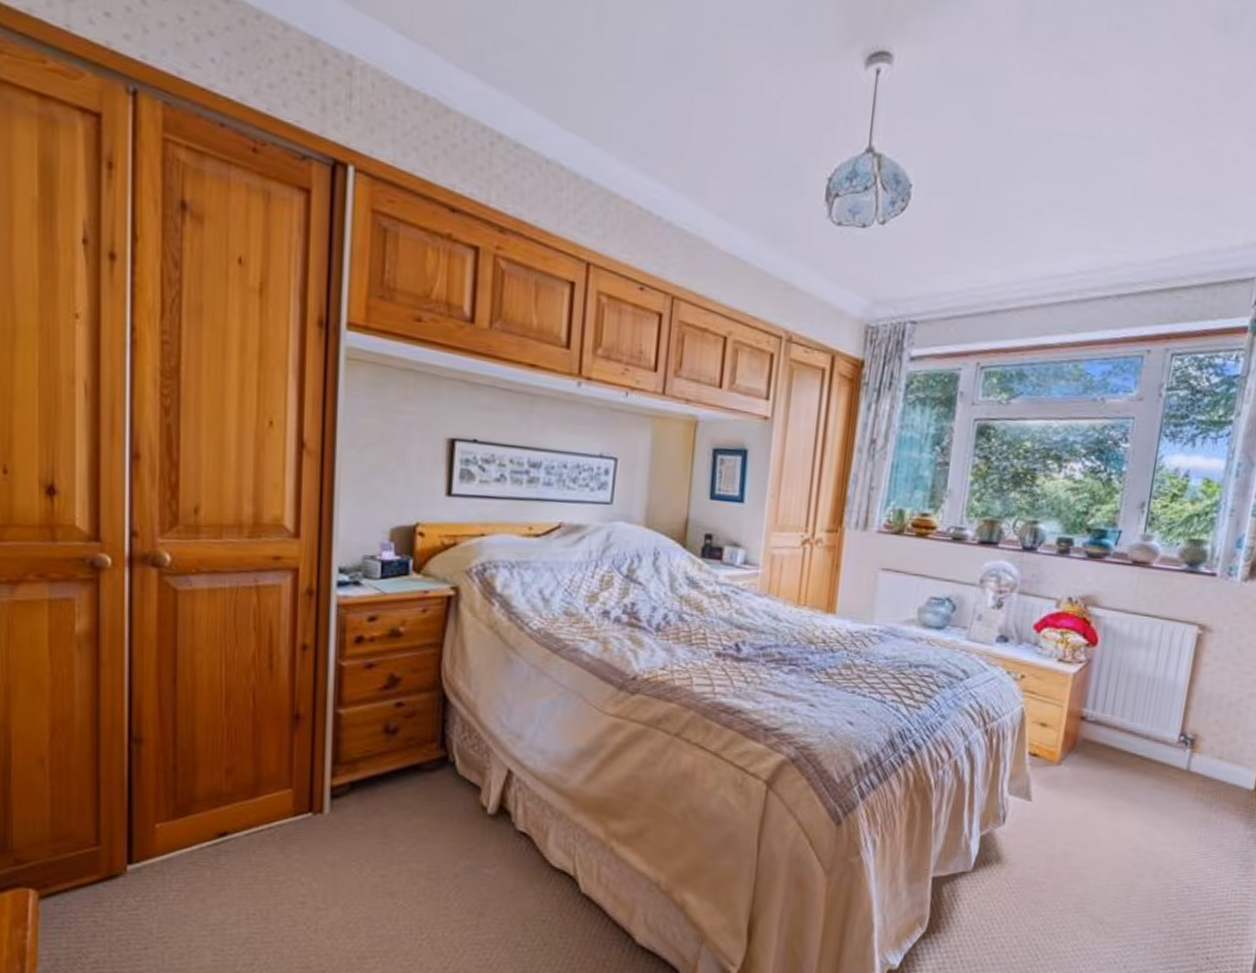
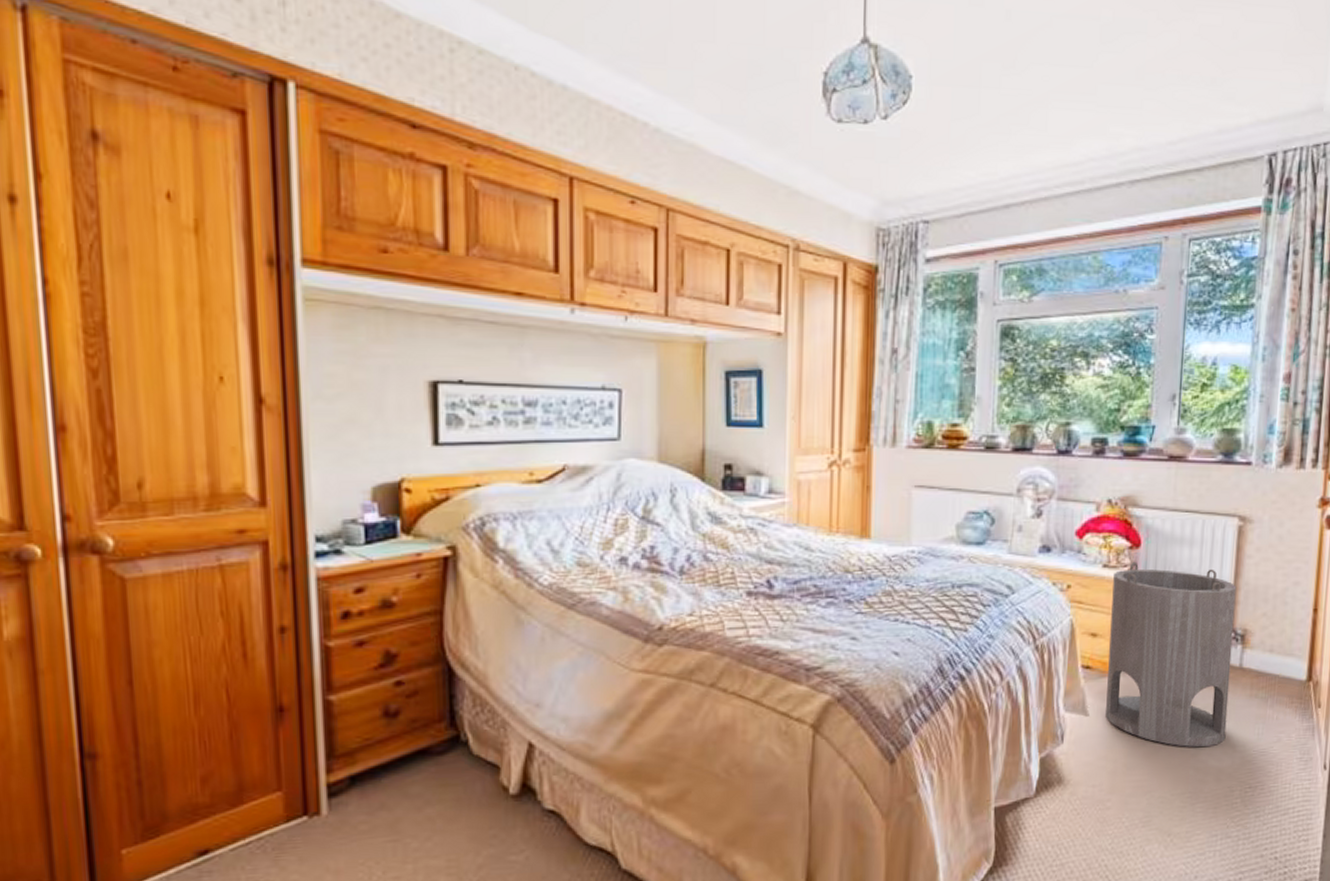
cylinder: none [1048,660,1190,844] -> present [1106,563,1237,748]

